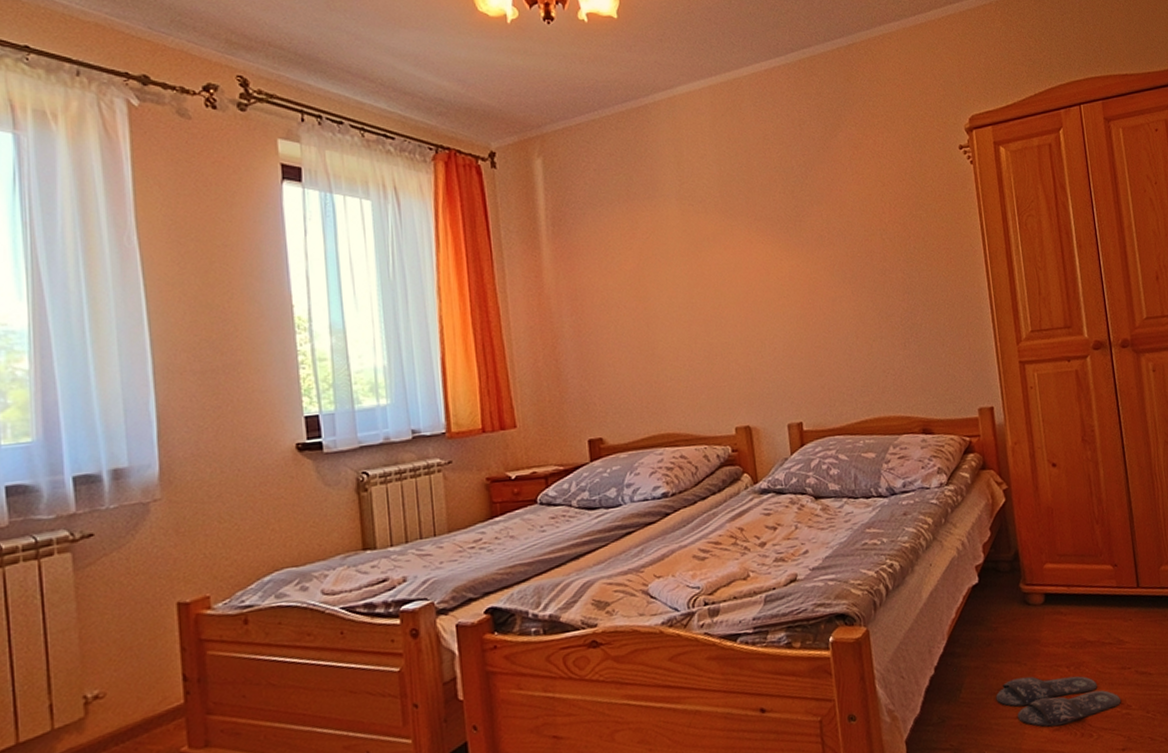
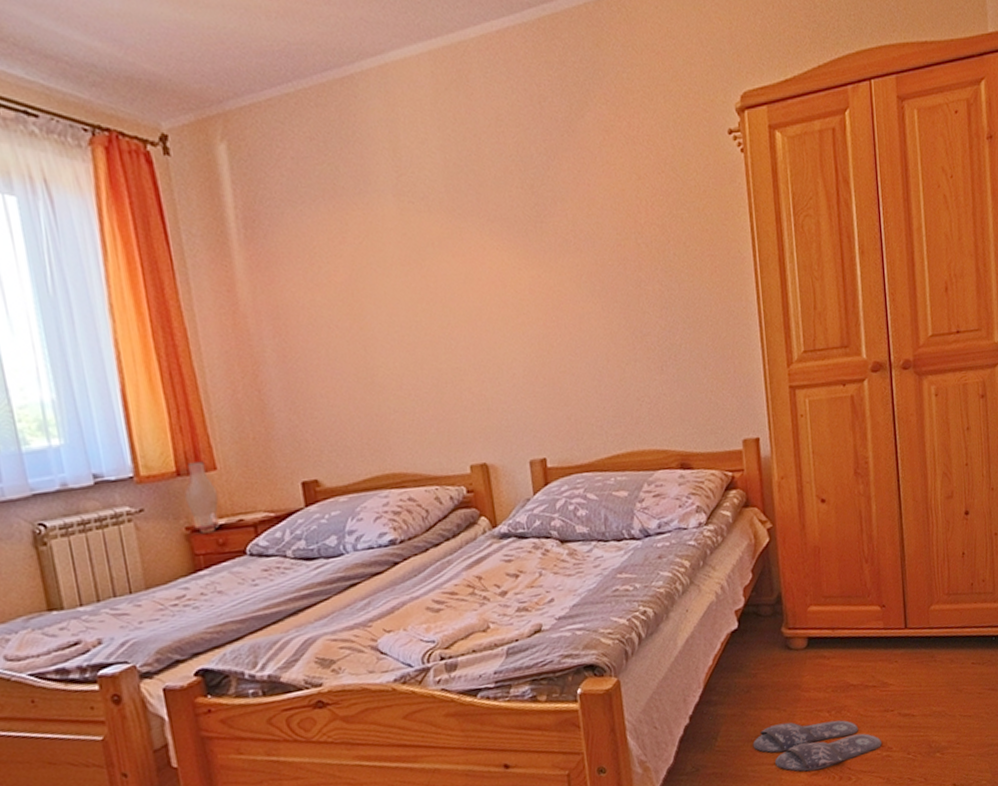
vase: none [488,420,517,484] -> present [184,461,219,534]

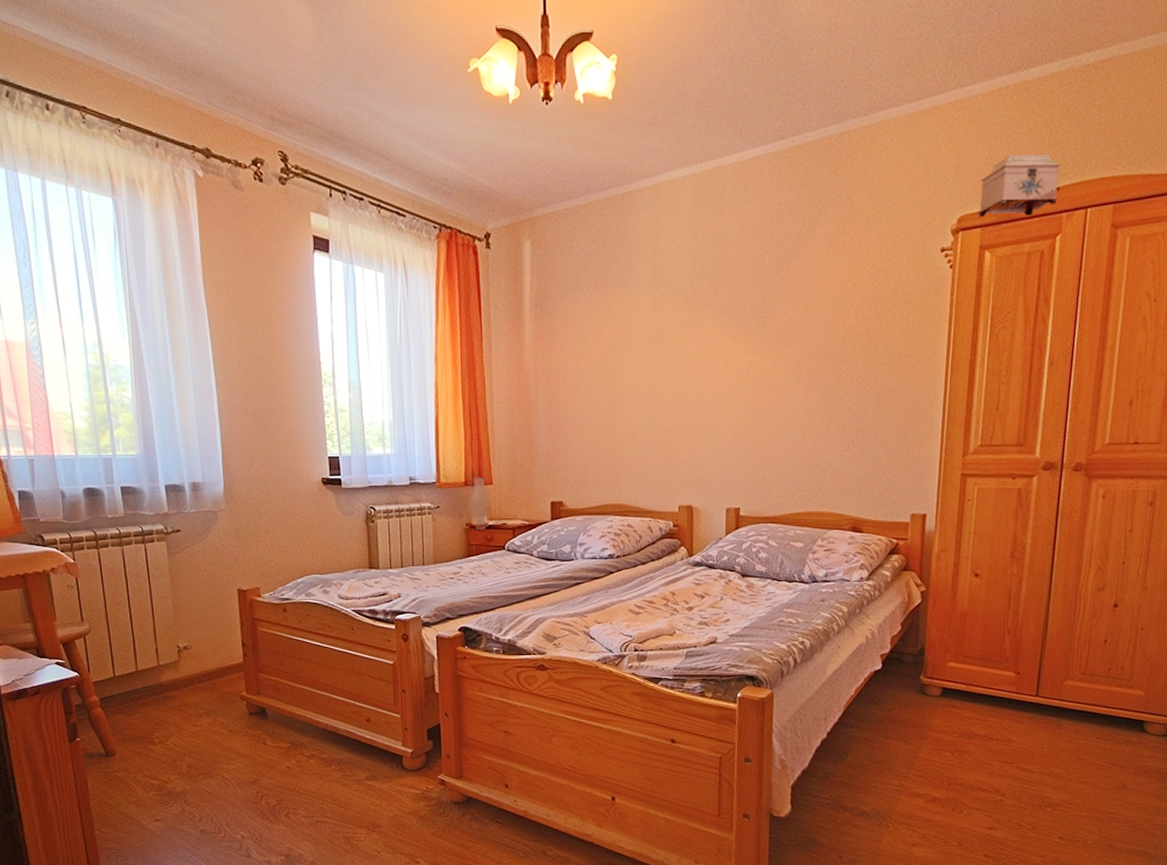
slippers: present [753,720,882,772] -> none [878,754,997,799]
decorative box: none [758,22,840,94] -> present [977,154,1062,218]

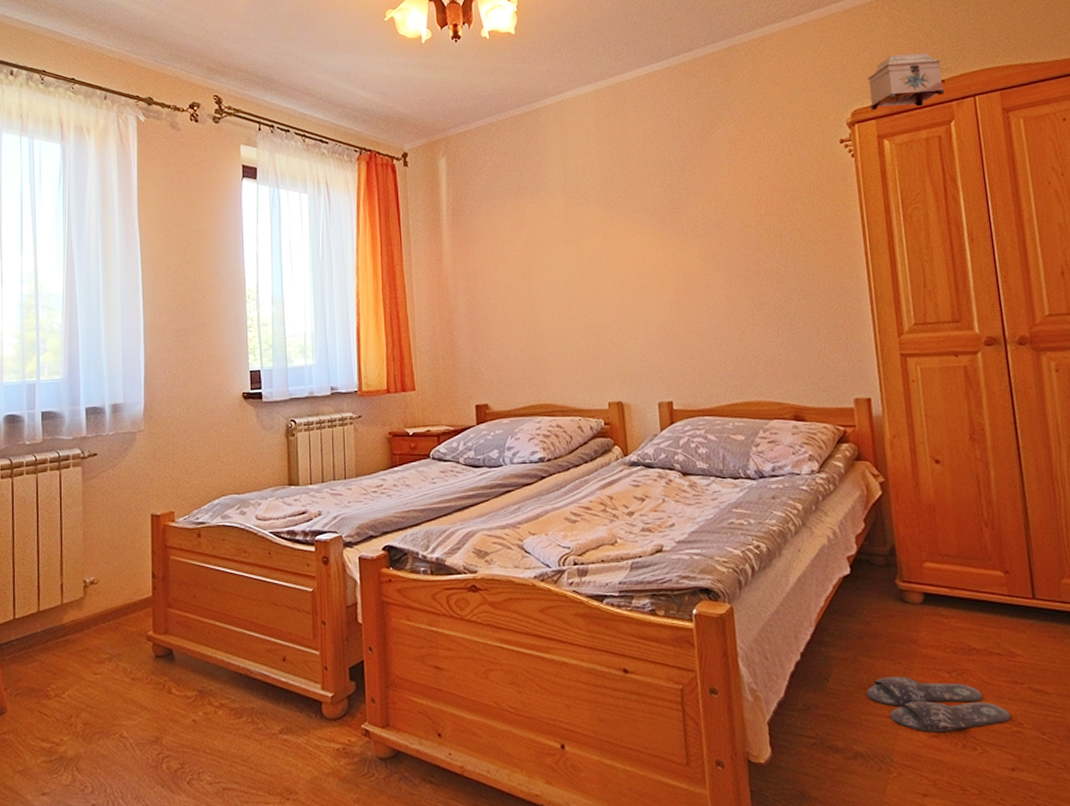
vase: present [469,477,491,529] -> none [391,383,415,438]
slippers: none [878,754,997,799] -> present [866,676,1012,733]

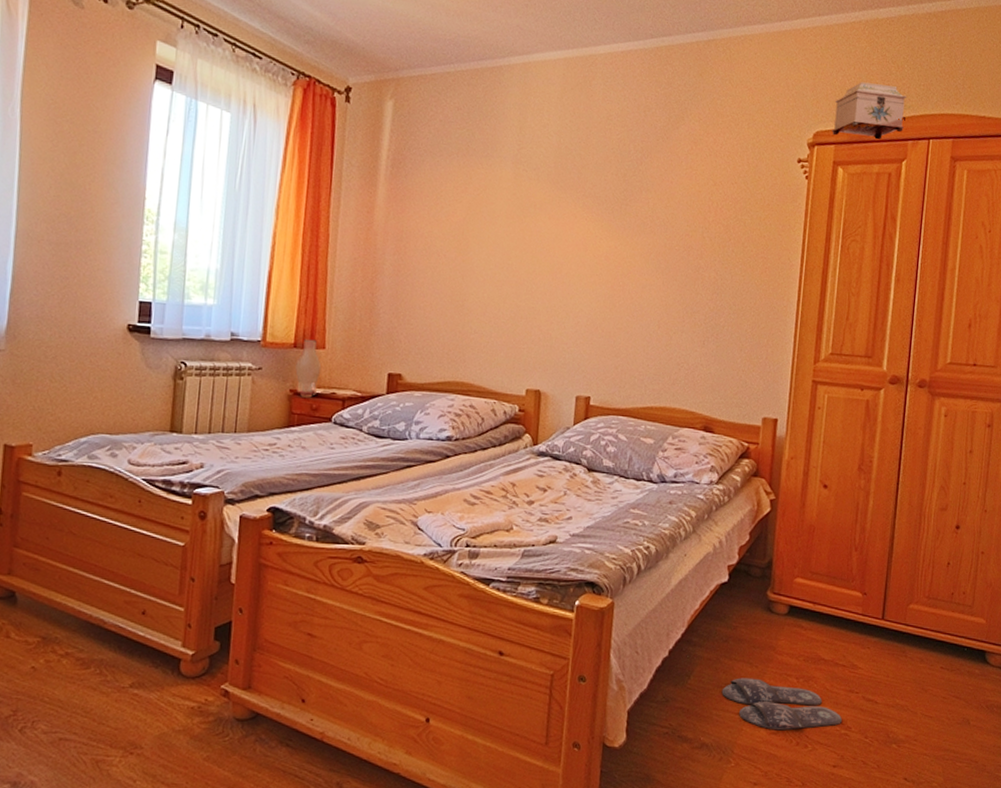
vase: none [391,383,415,438] -> present [295,339,322,398]

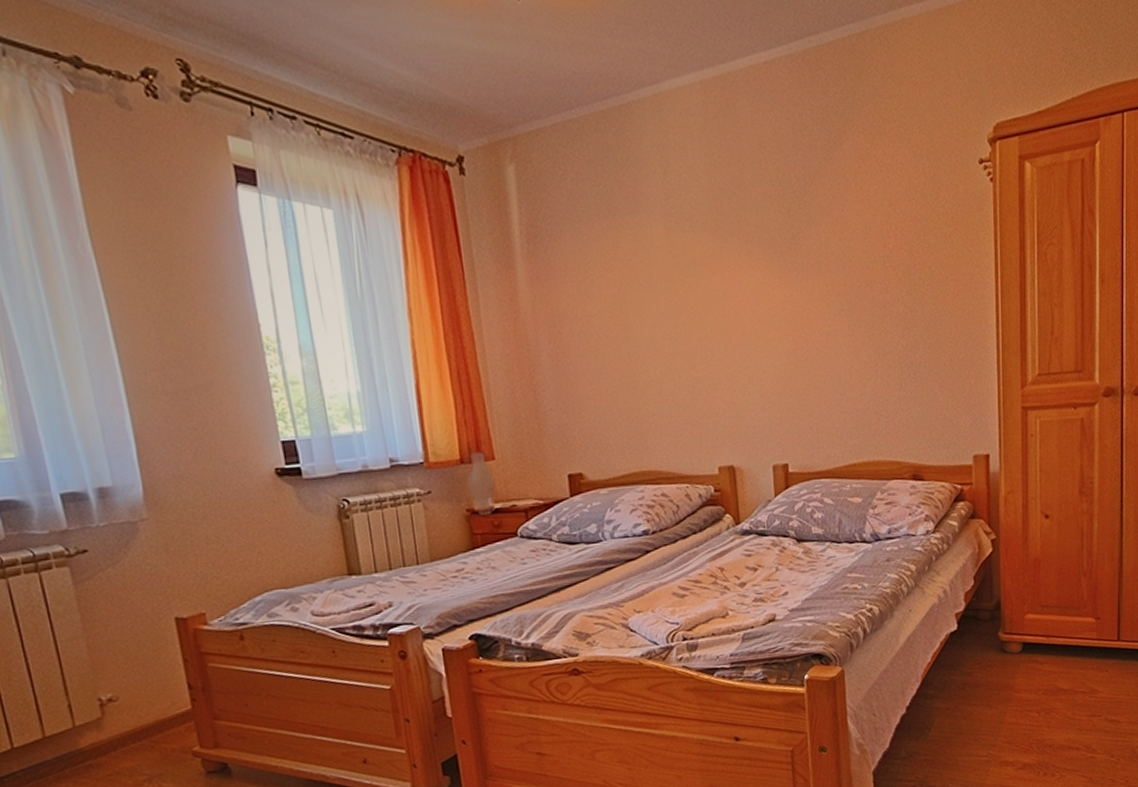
slippers: present [721,678,843,731] -> none [964,719,1088,766]
decorative box: present [831,82,907,139] -> none [1013,55,1094,125]

